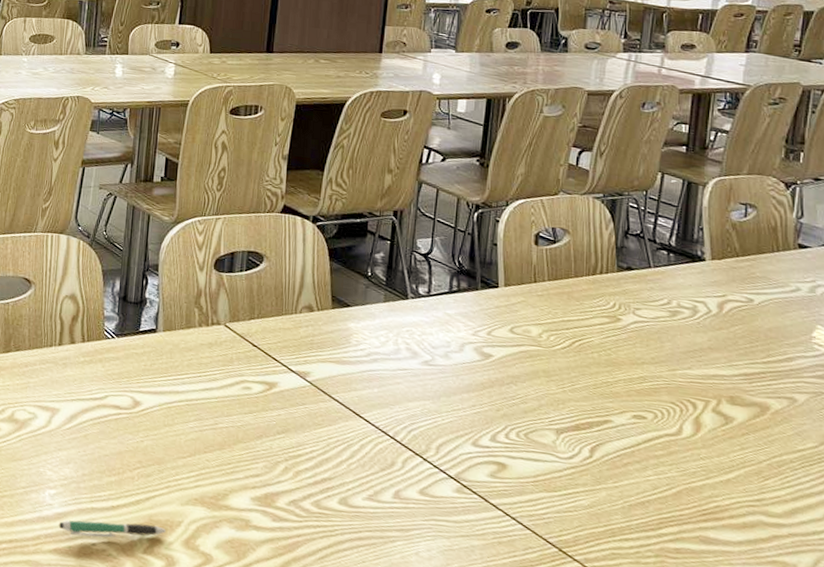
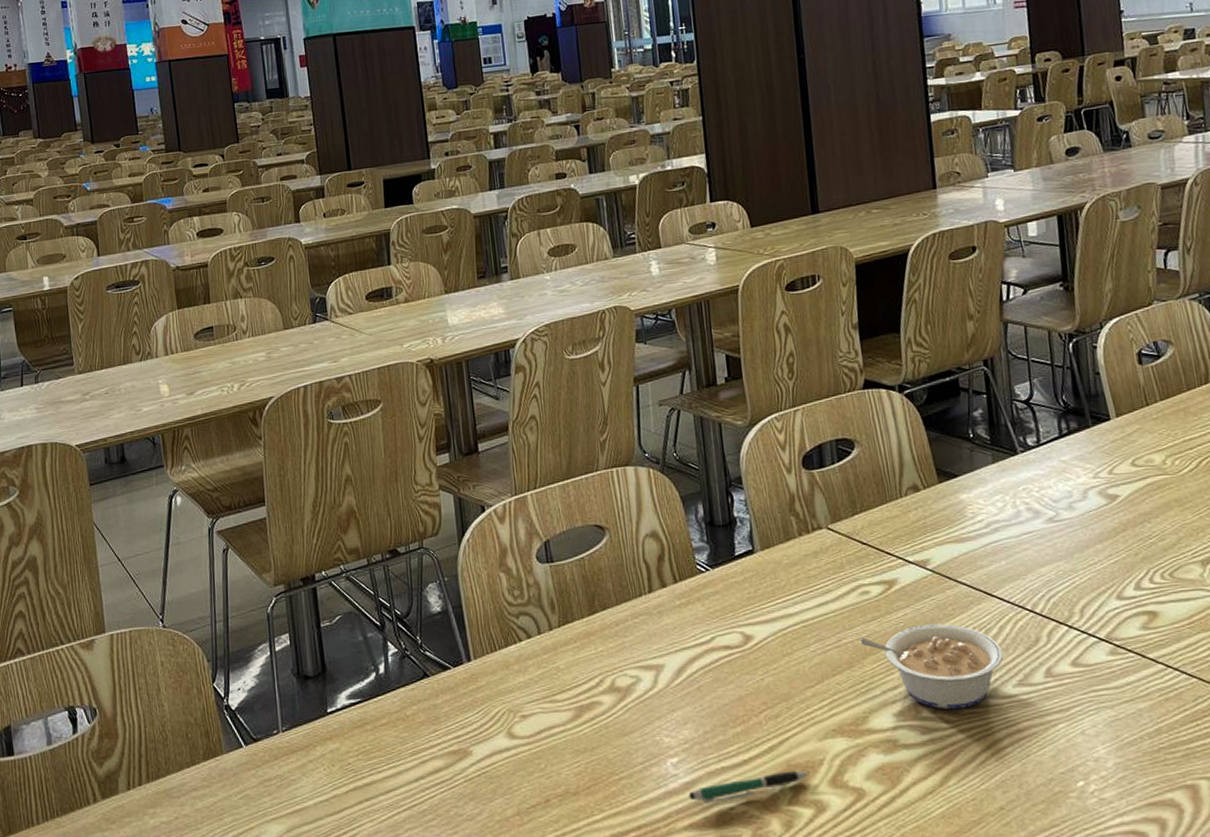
legume: none [234,425,360,508] -> present [859,624,1004,710]

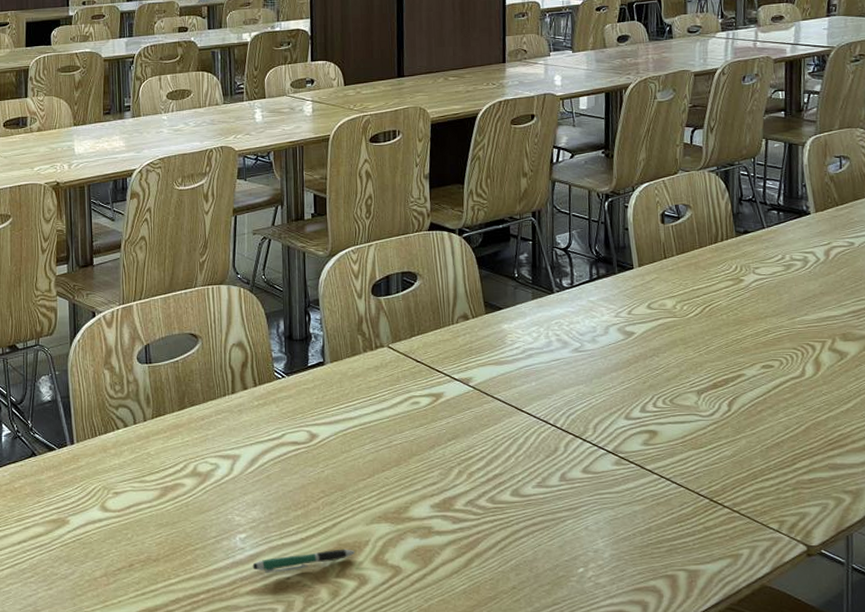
legume: present [859,624,1004,710] -> none [407,432,527,505]

